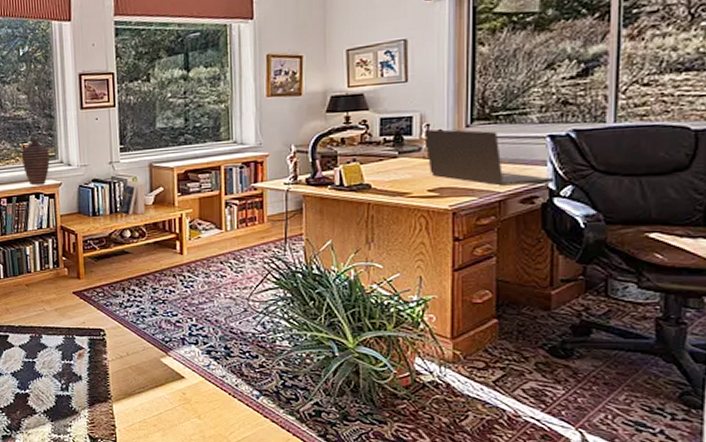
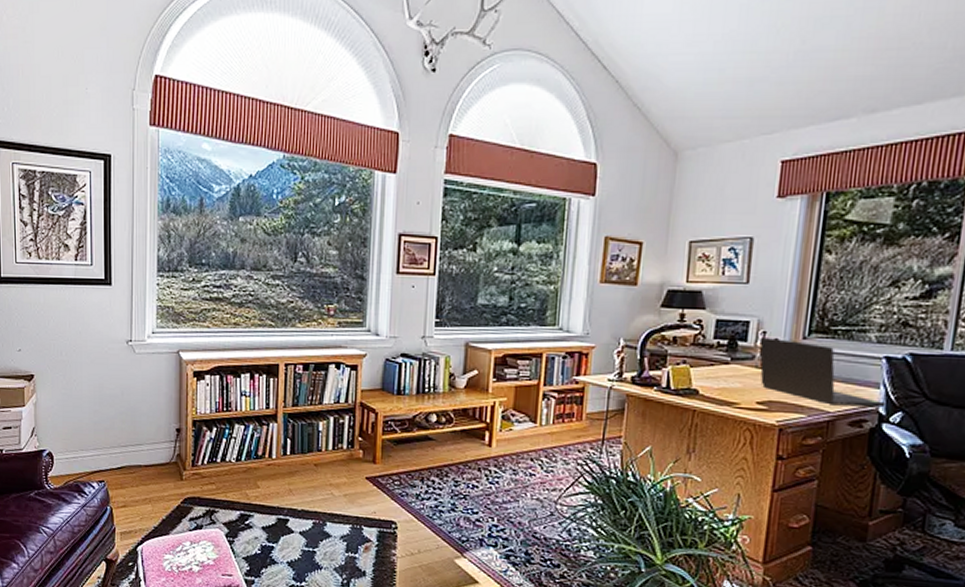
decorative vase: present [21,137,50,185] -> none [324,299,356,354]
books: present [119,180,146,215] -> none [427,358,458,398]

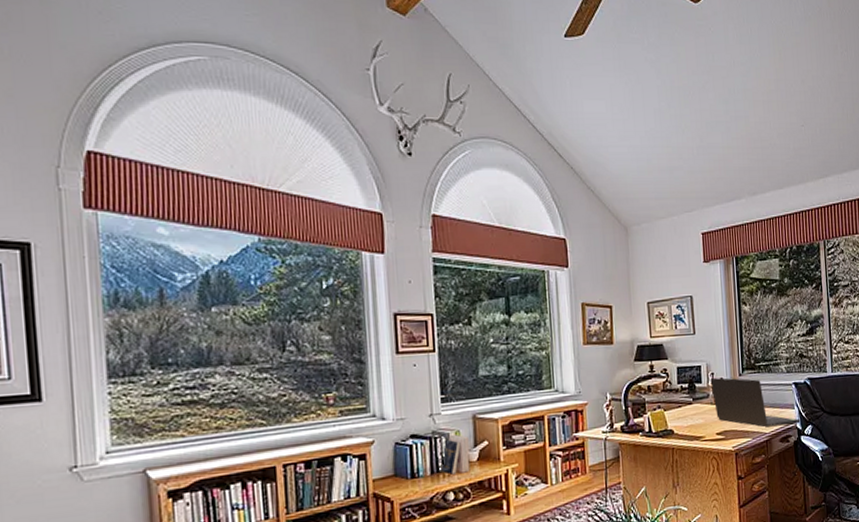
books: none [427,358,458,398] -> present [440,434,470,475]

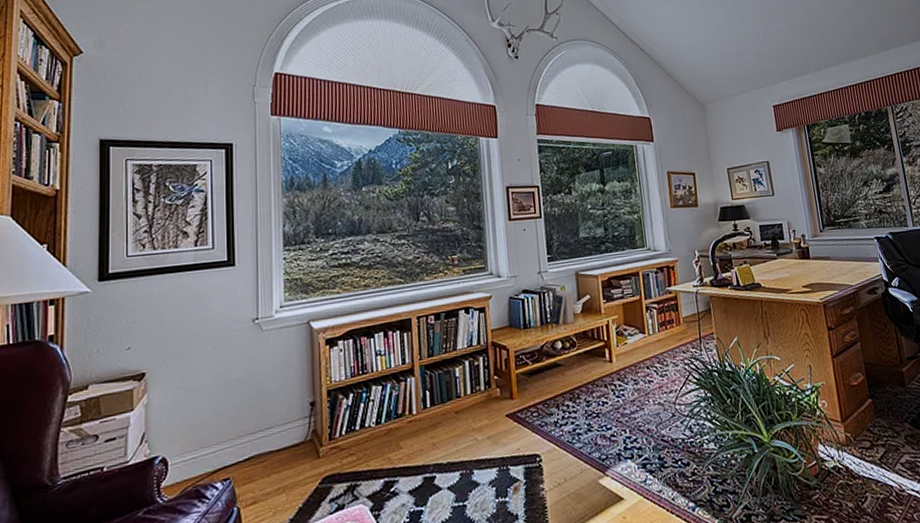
laptop: present [710,377,800,428] -> none [792,234,886,280]

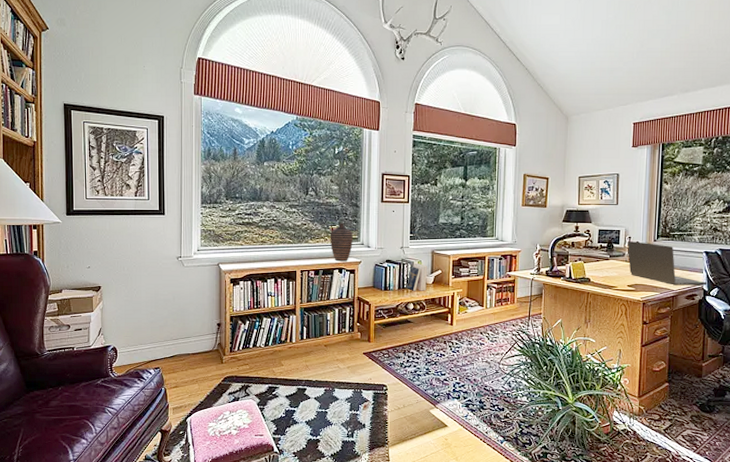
decorative vase: none [450,249,480,300] -> present [330,222,353,262]
laptop: none [792,234,886,280] -> present [627,240,707,286]

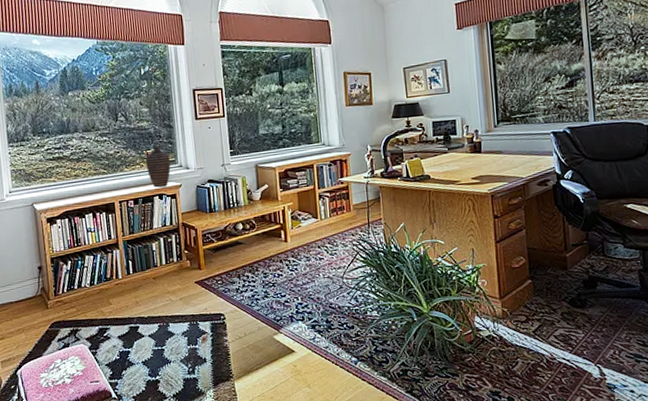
books: present [406,262,427,291] -> none [231,179,254,210]
laptop: present [627,240,707,286] -> none [465,129,560,173]

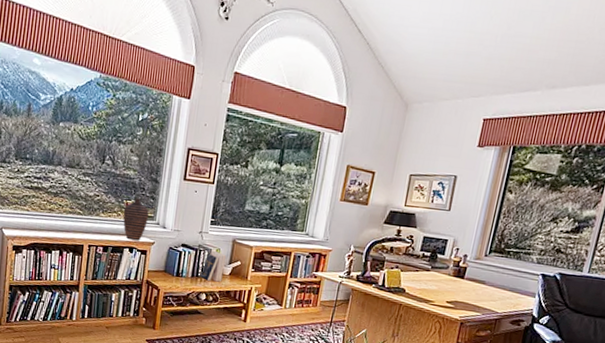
books: none [231,179,254,210] -> present [200,250,226,282]

